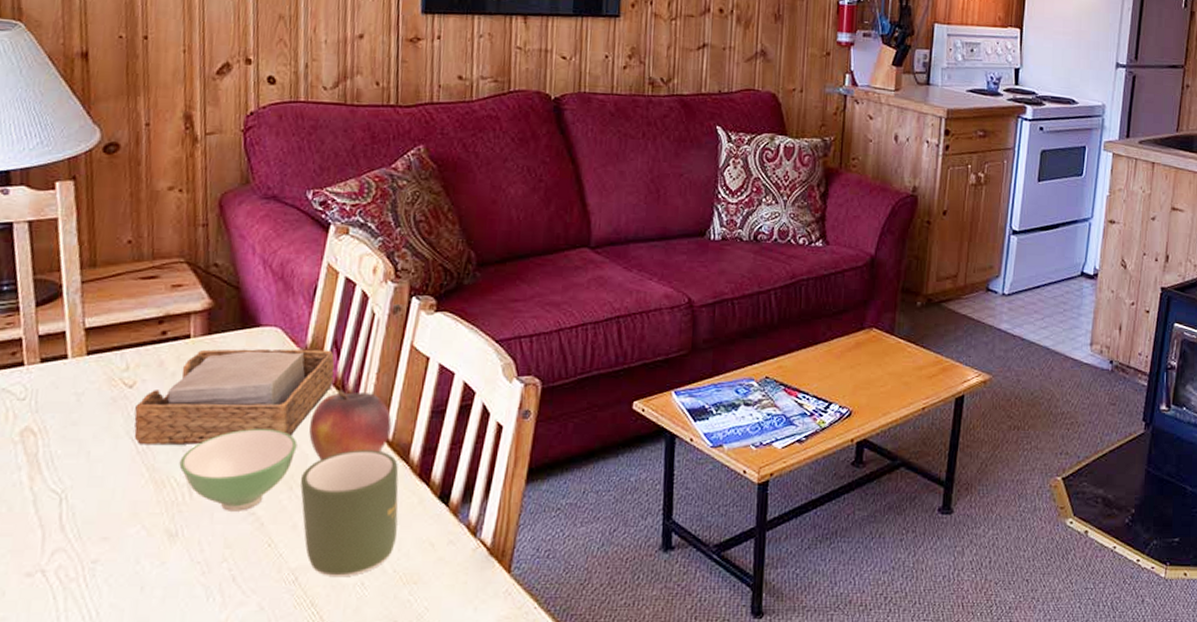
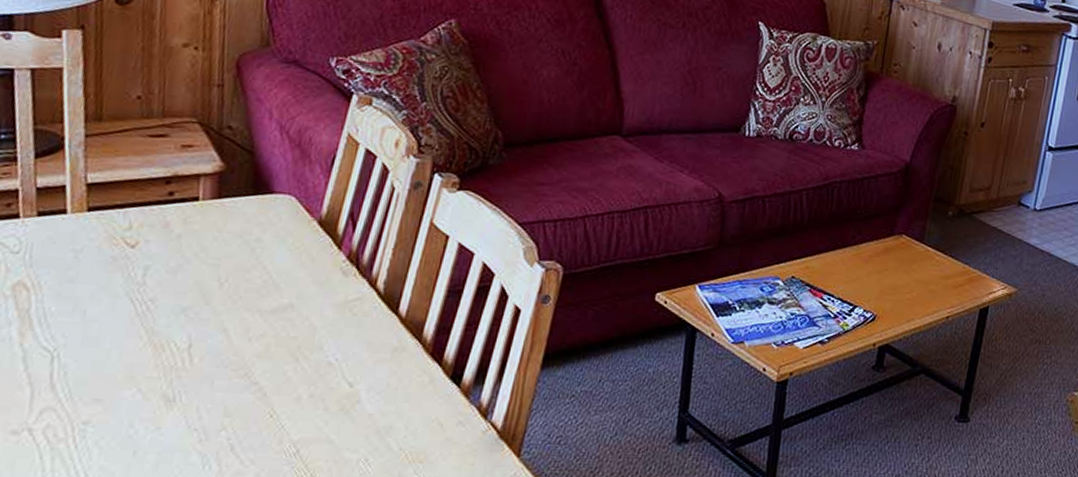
napkin holder: present [134,349,335,445] -> none [134,213,350,310]
bowl: present [179,429,298,511] -> none [180,297,306,380]
mug: present [300,450,399,578] -> none [307,324,410,453]
fruit: present [309,389,392,461] -> none [319,263,406,334]

